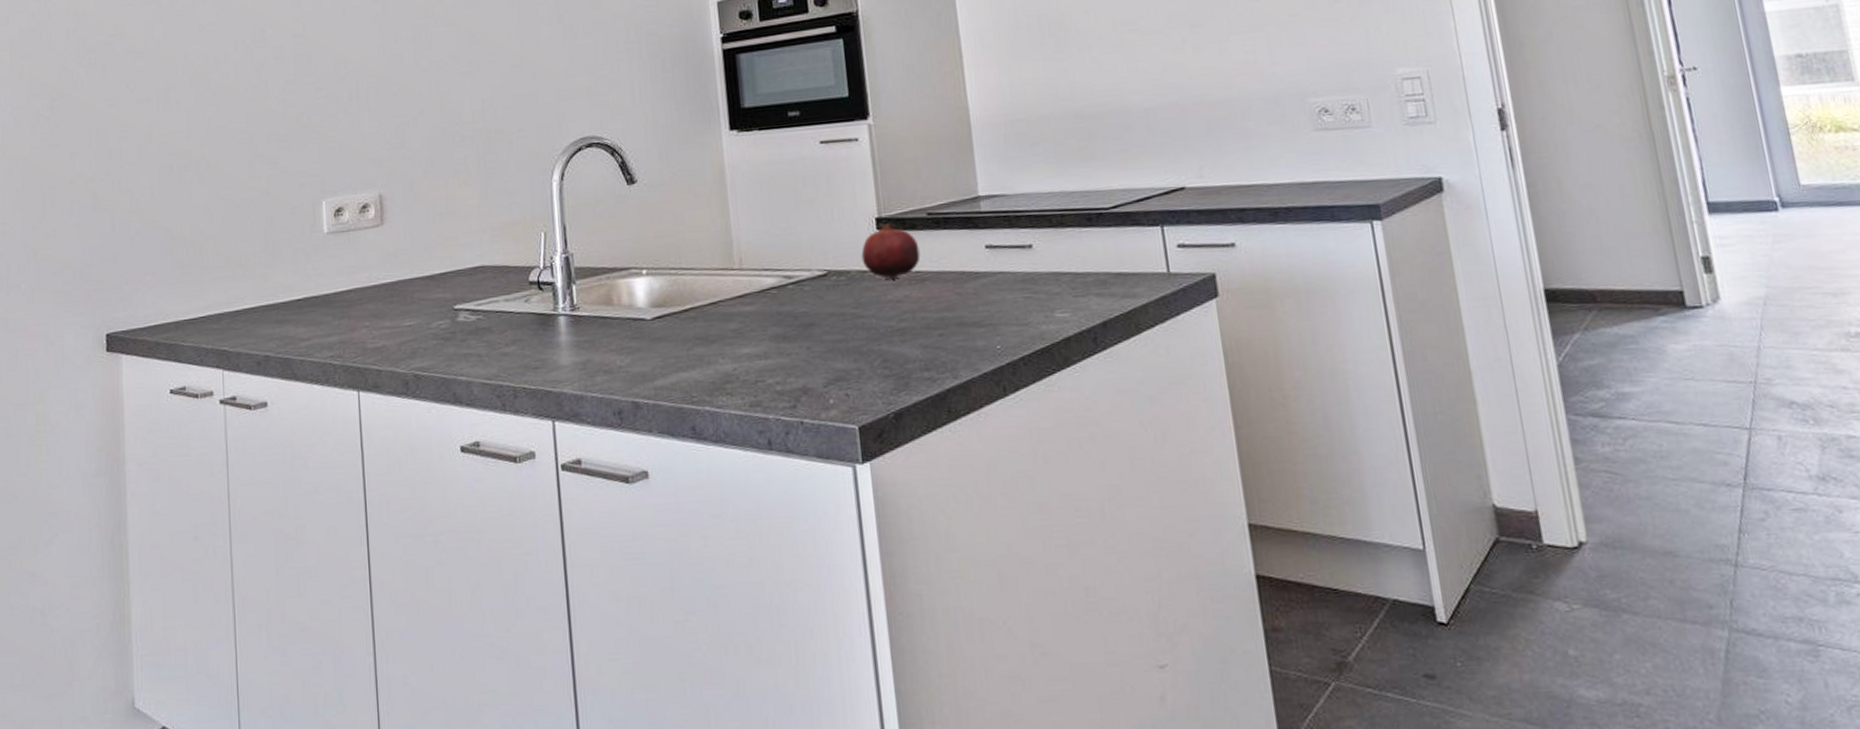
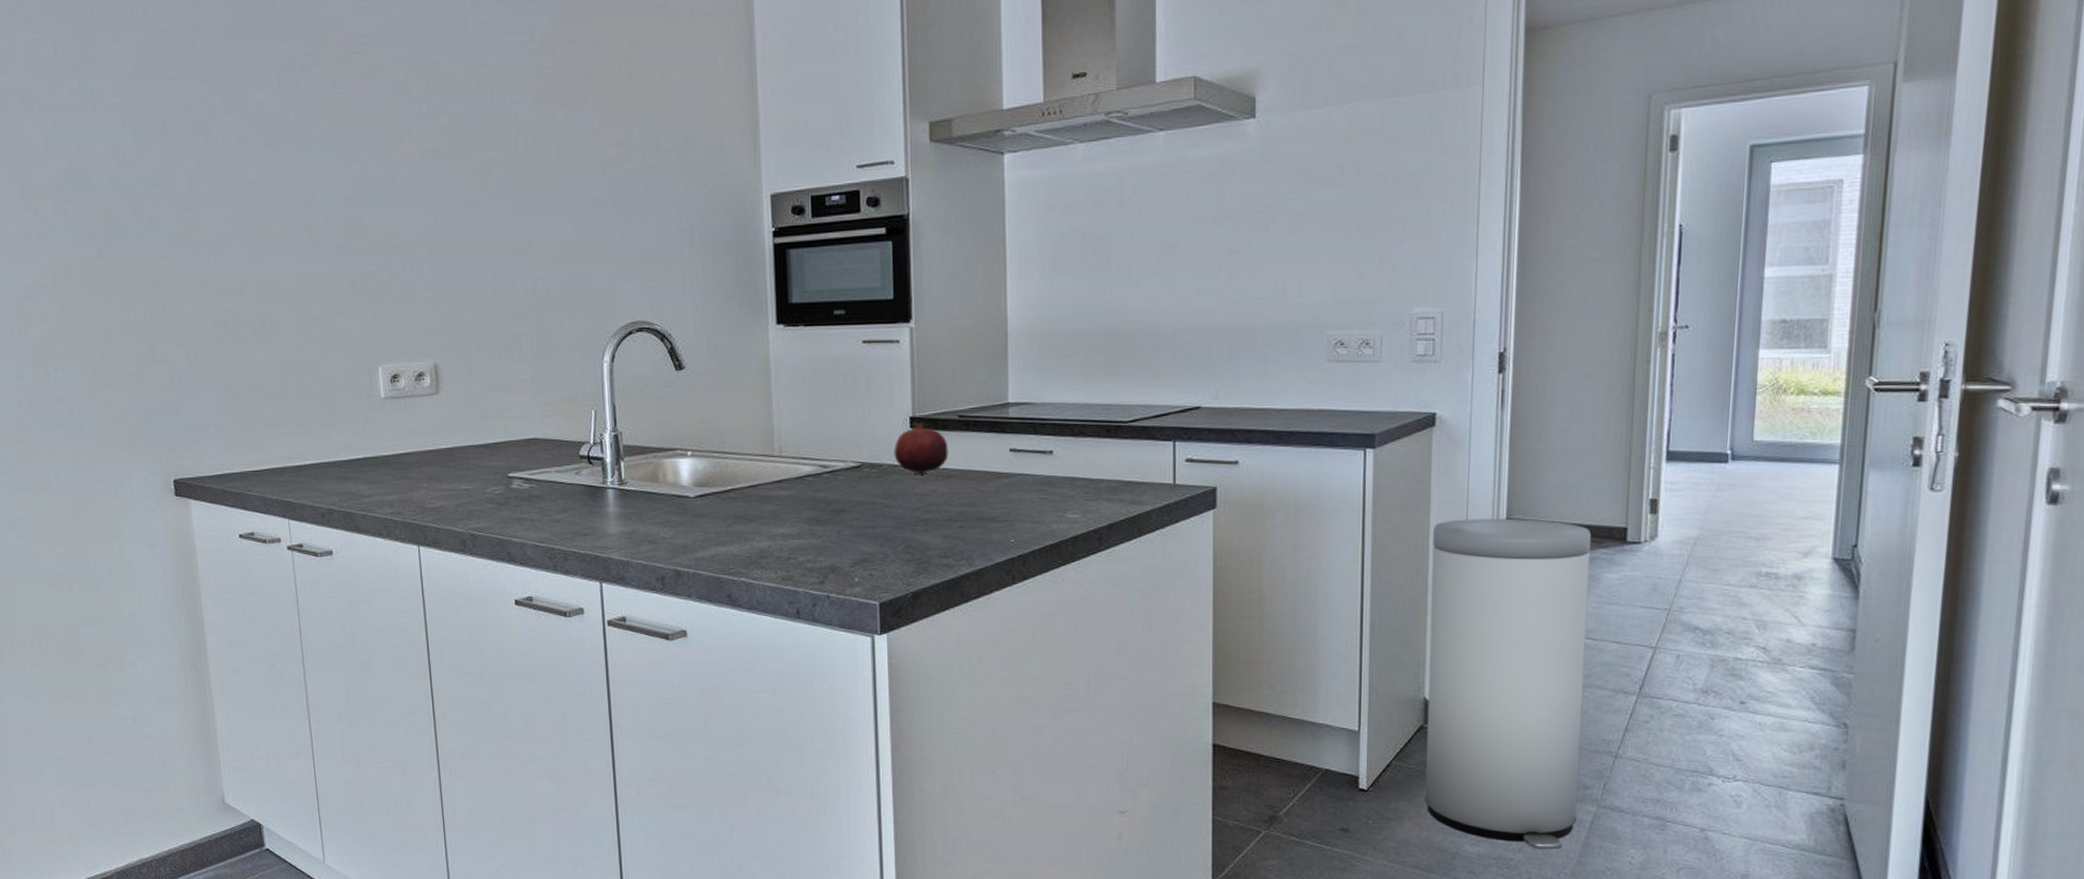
pedal bin: none [1464,287,1708,690] -> present [1424,518,1592,850]

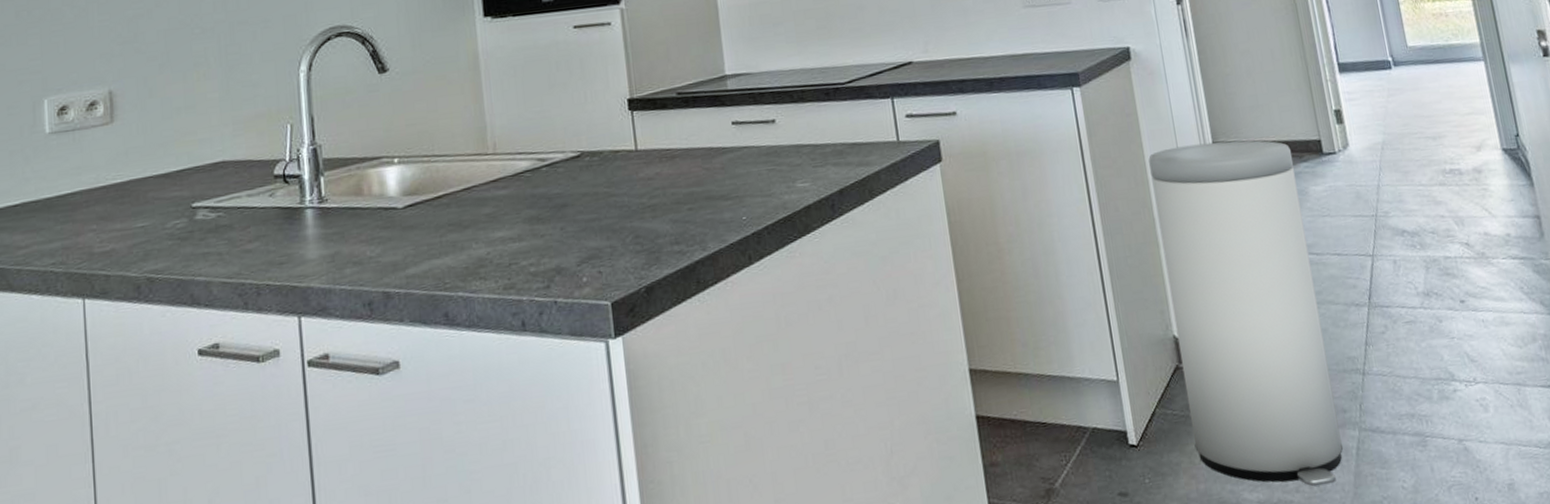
fruit: present [894,422,949,473] -> none [613,103,671,157]

